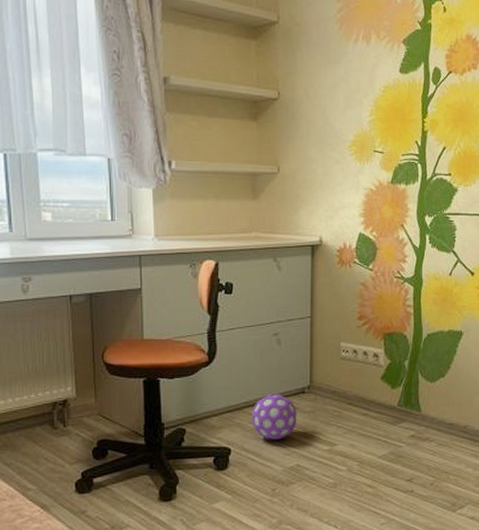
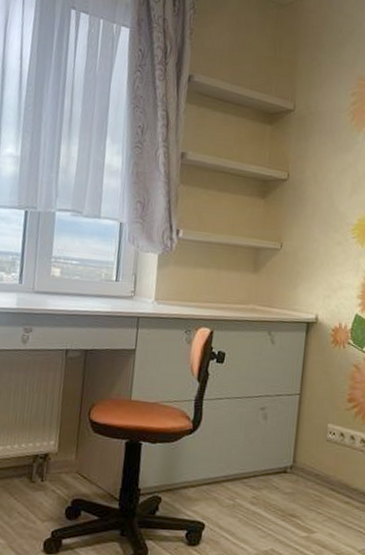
decorative ball: present [252,393,297,440] -> none [230,469,277,520]

